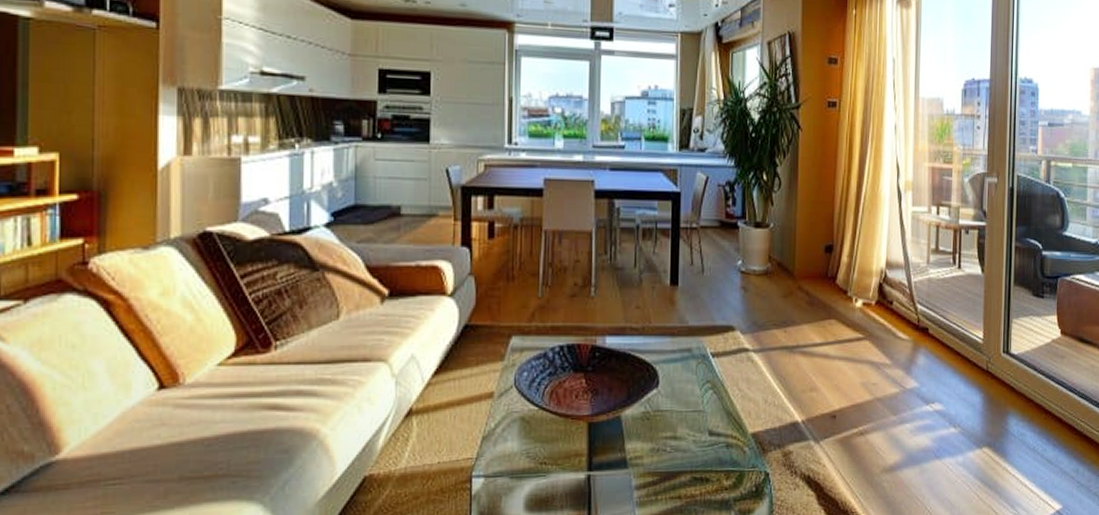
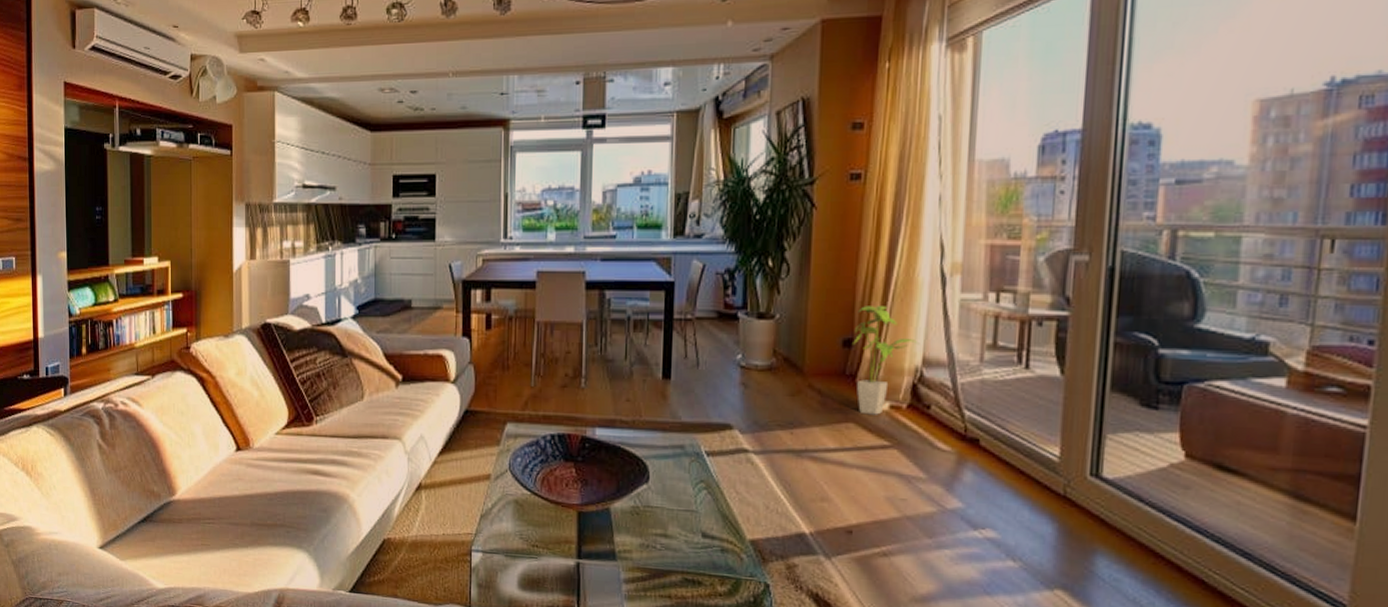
house plant: none [833,216,884,312] -> present [853,306,920,415]

